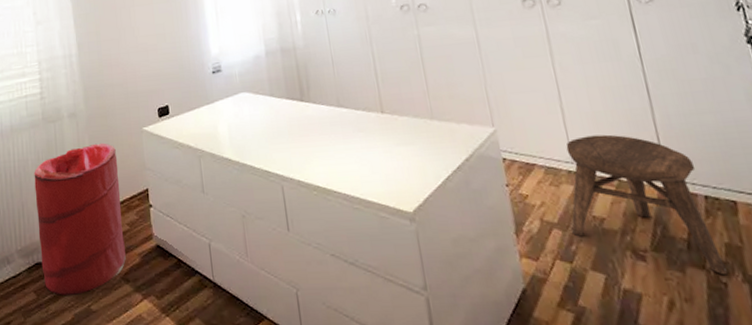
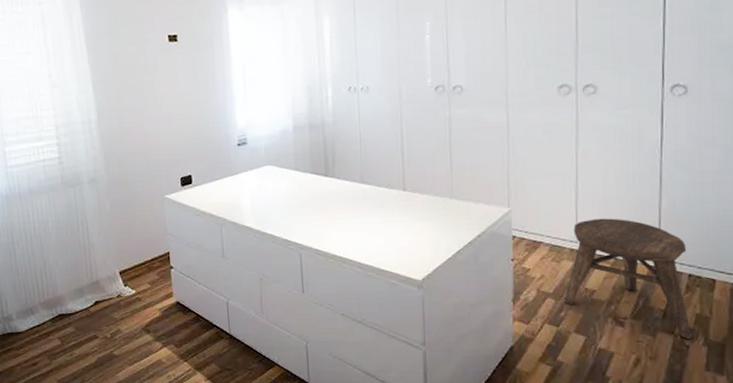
laundry hamper: present [34,143,126,295] -> none [54,208,147,342]

